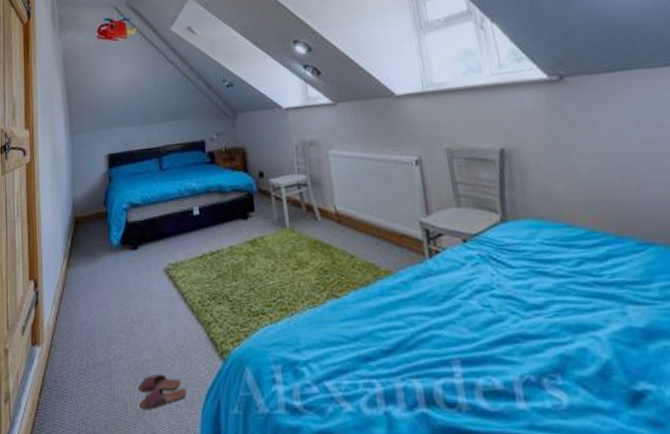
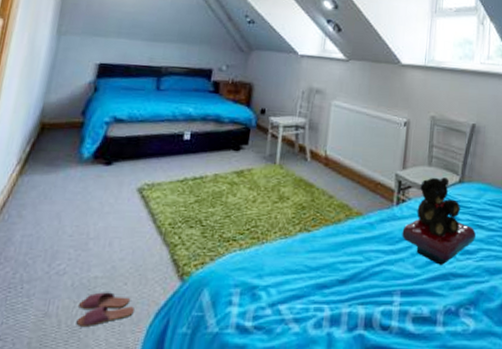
teddy bear: none [444,218,541,325] -> present [402,177,476,265]

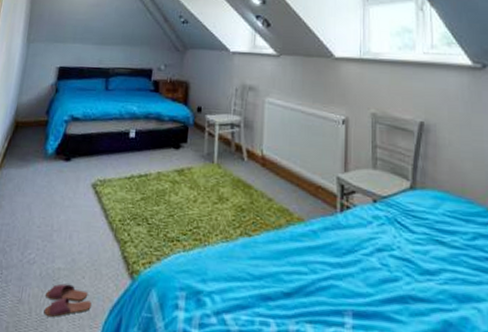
teddy bear: present [402,177,476,265] -> none [349,182,436,285]

